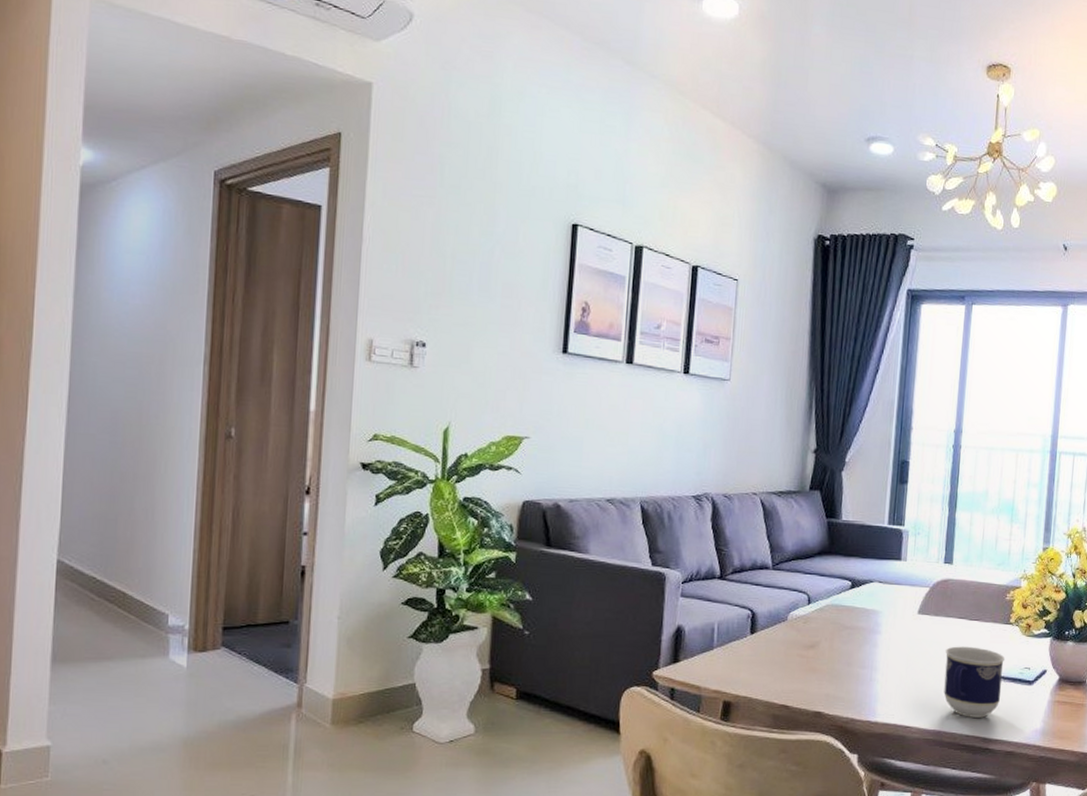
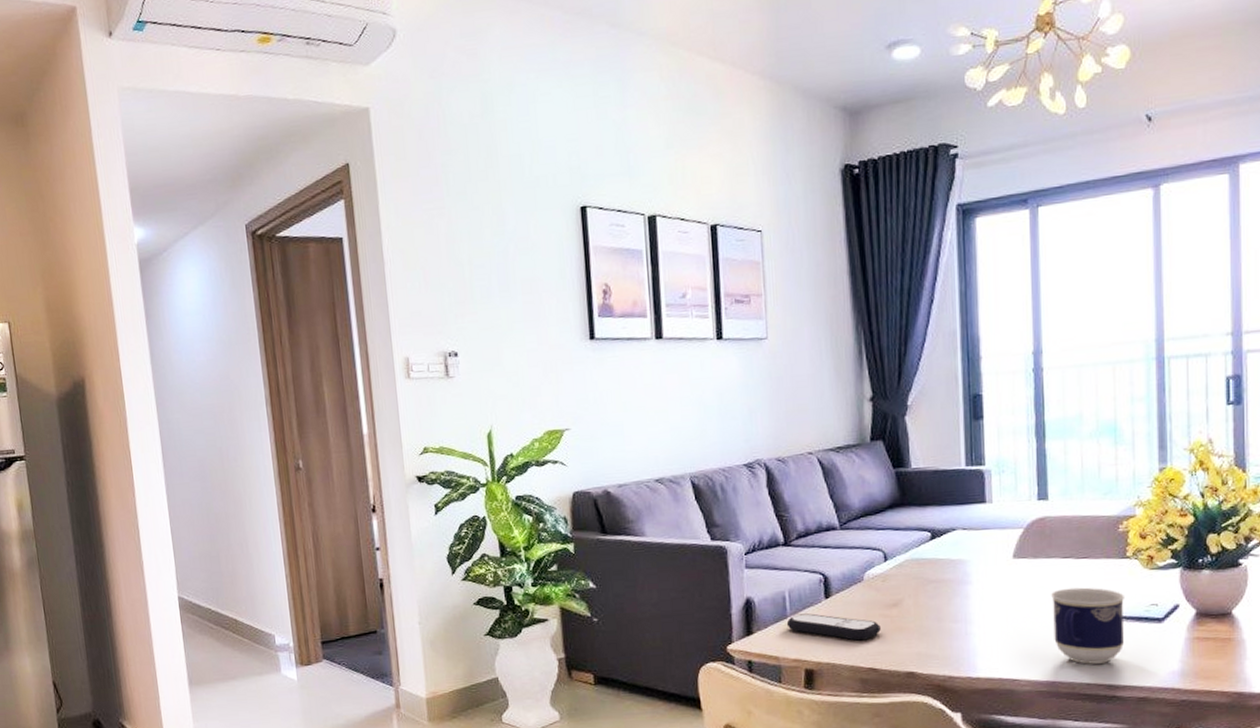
remote control: none [712,646,797,678] -> present [786,613,881,641]

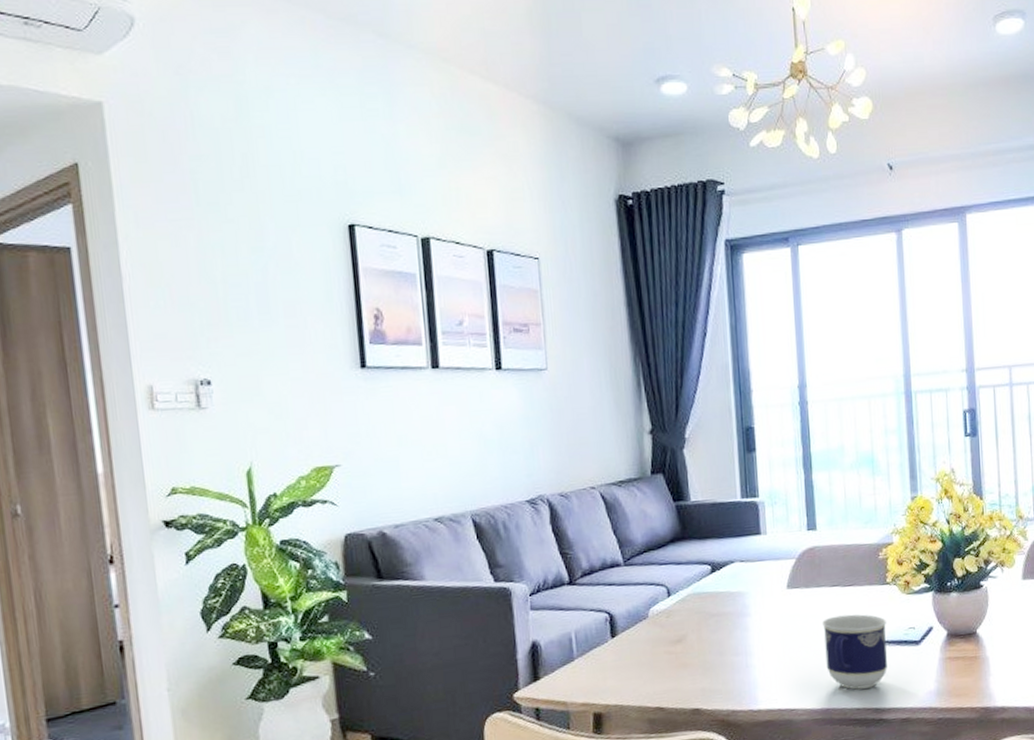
remote control: present [786,613,881,641] -> none [573,654,666,680]

